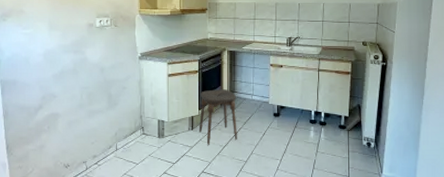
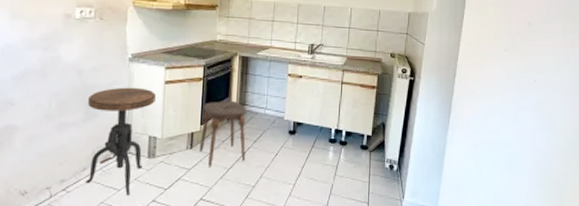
side table: none [110,80,161,168] -> present [85,87,156,195]

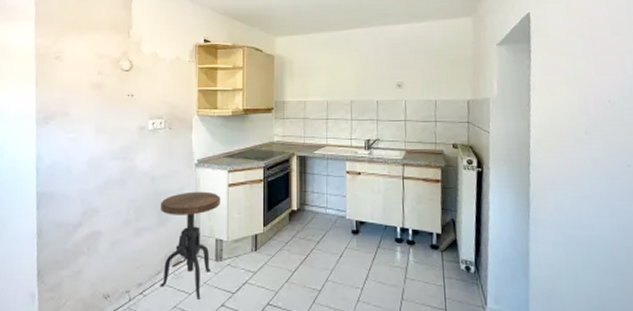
stool: present [200,101,246,167] -> none [264,201,309,270]

